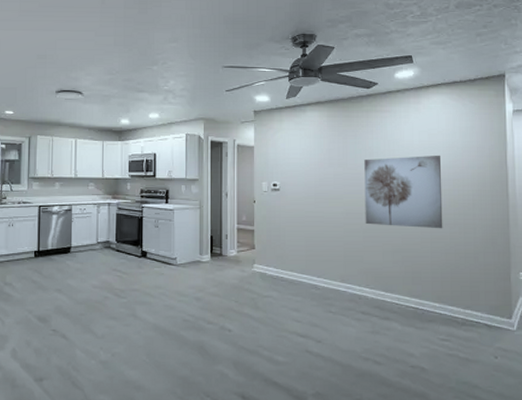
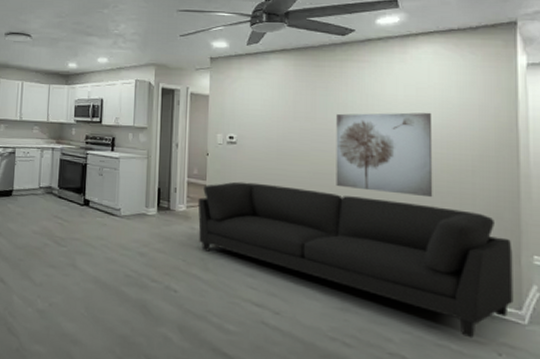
sofa: none [247,225,506,346] -> present [197,181,514,339]

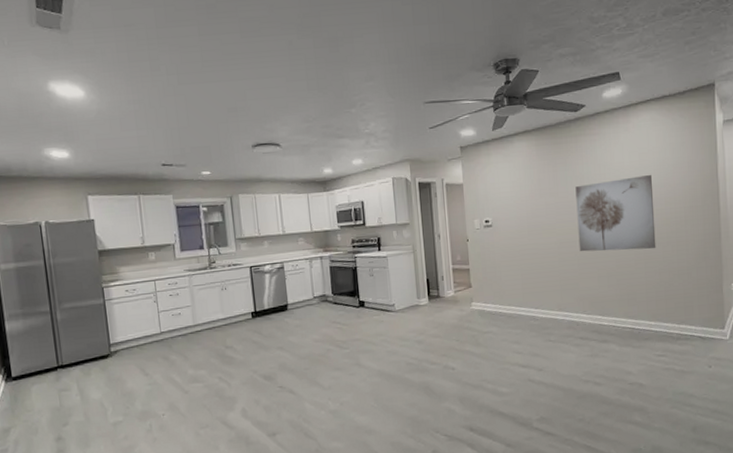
sofa: present [197,181,514,339] -> none [463,255,718,359]

